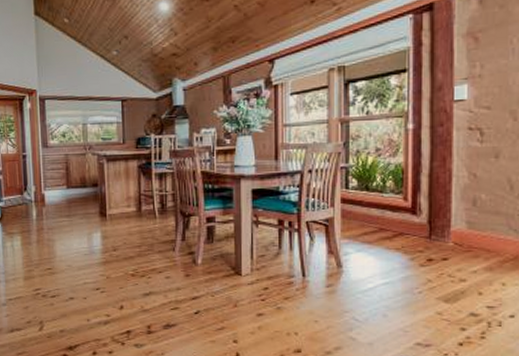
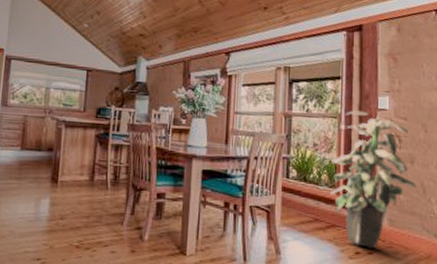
indoor plant: none [394,105,501,253] -> present [329,110,416,248]

